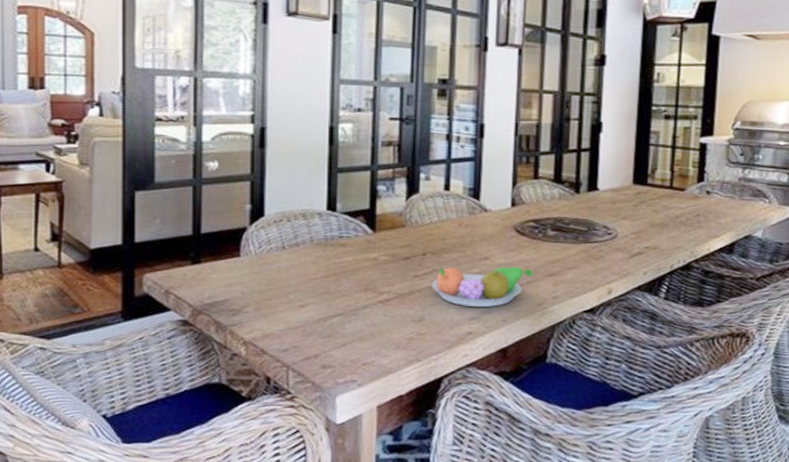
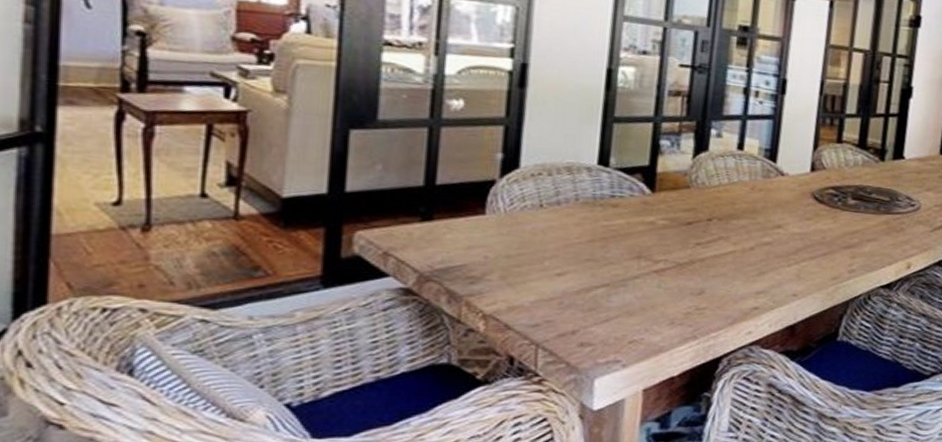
fruit bowl: present [431,266,533,308] -> none [715,234,830,281]

